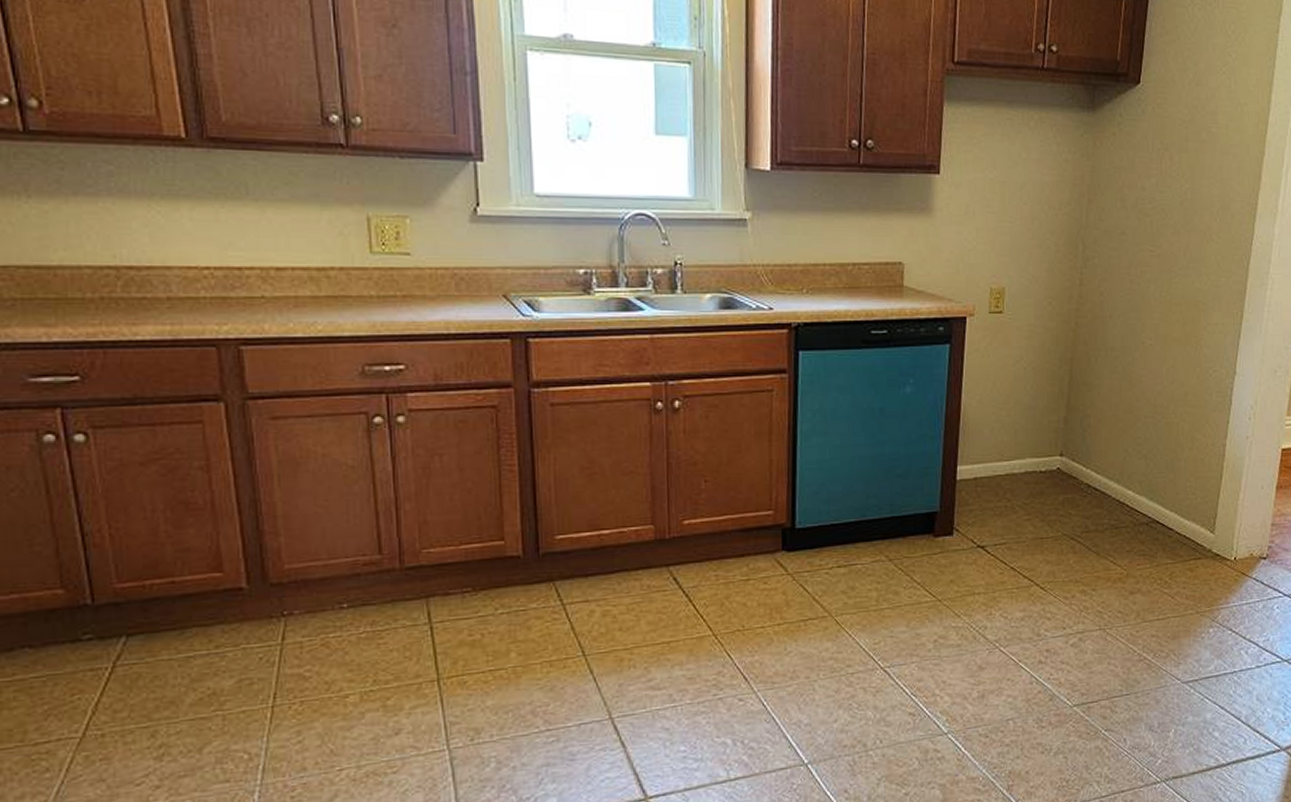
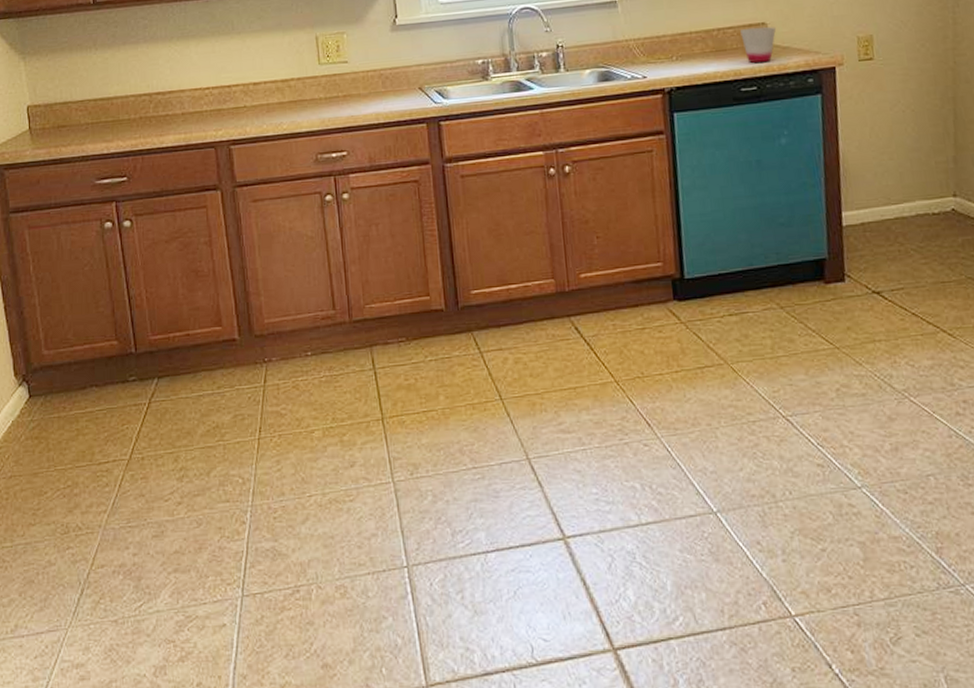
cup: none [876,266,912,306] -> present [740,26,776,63]

